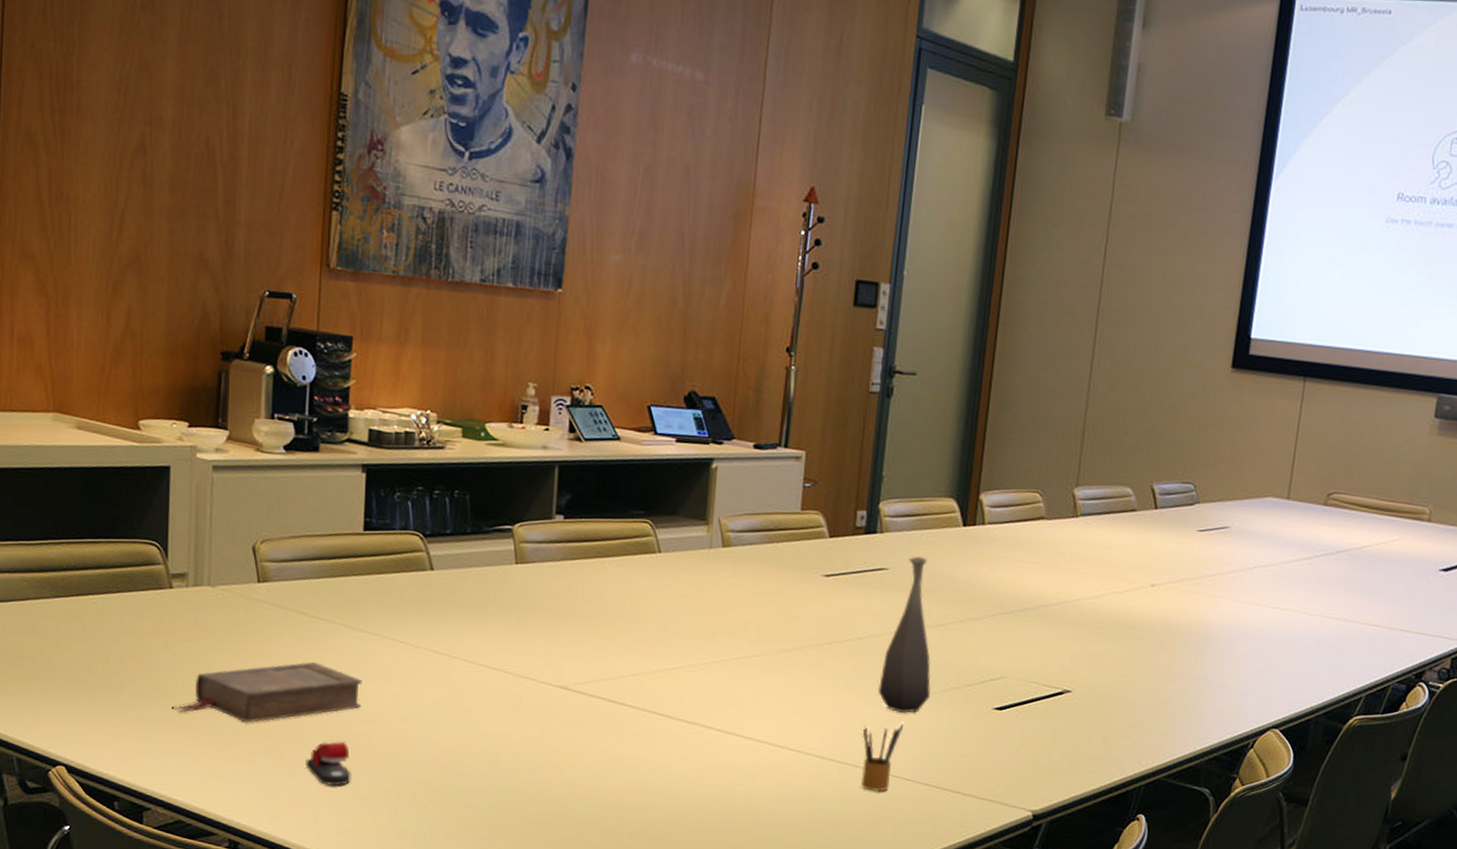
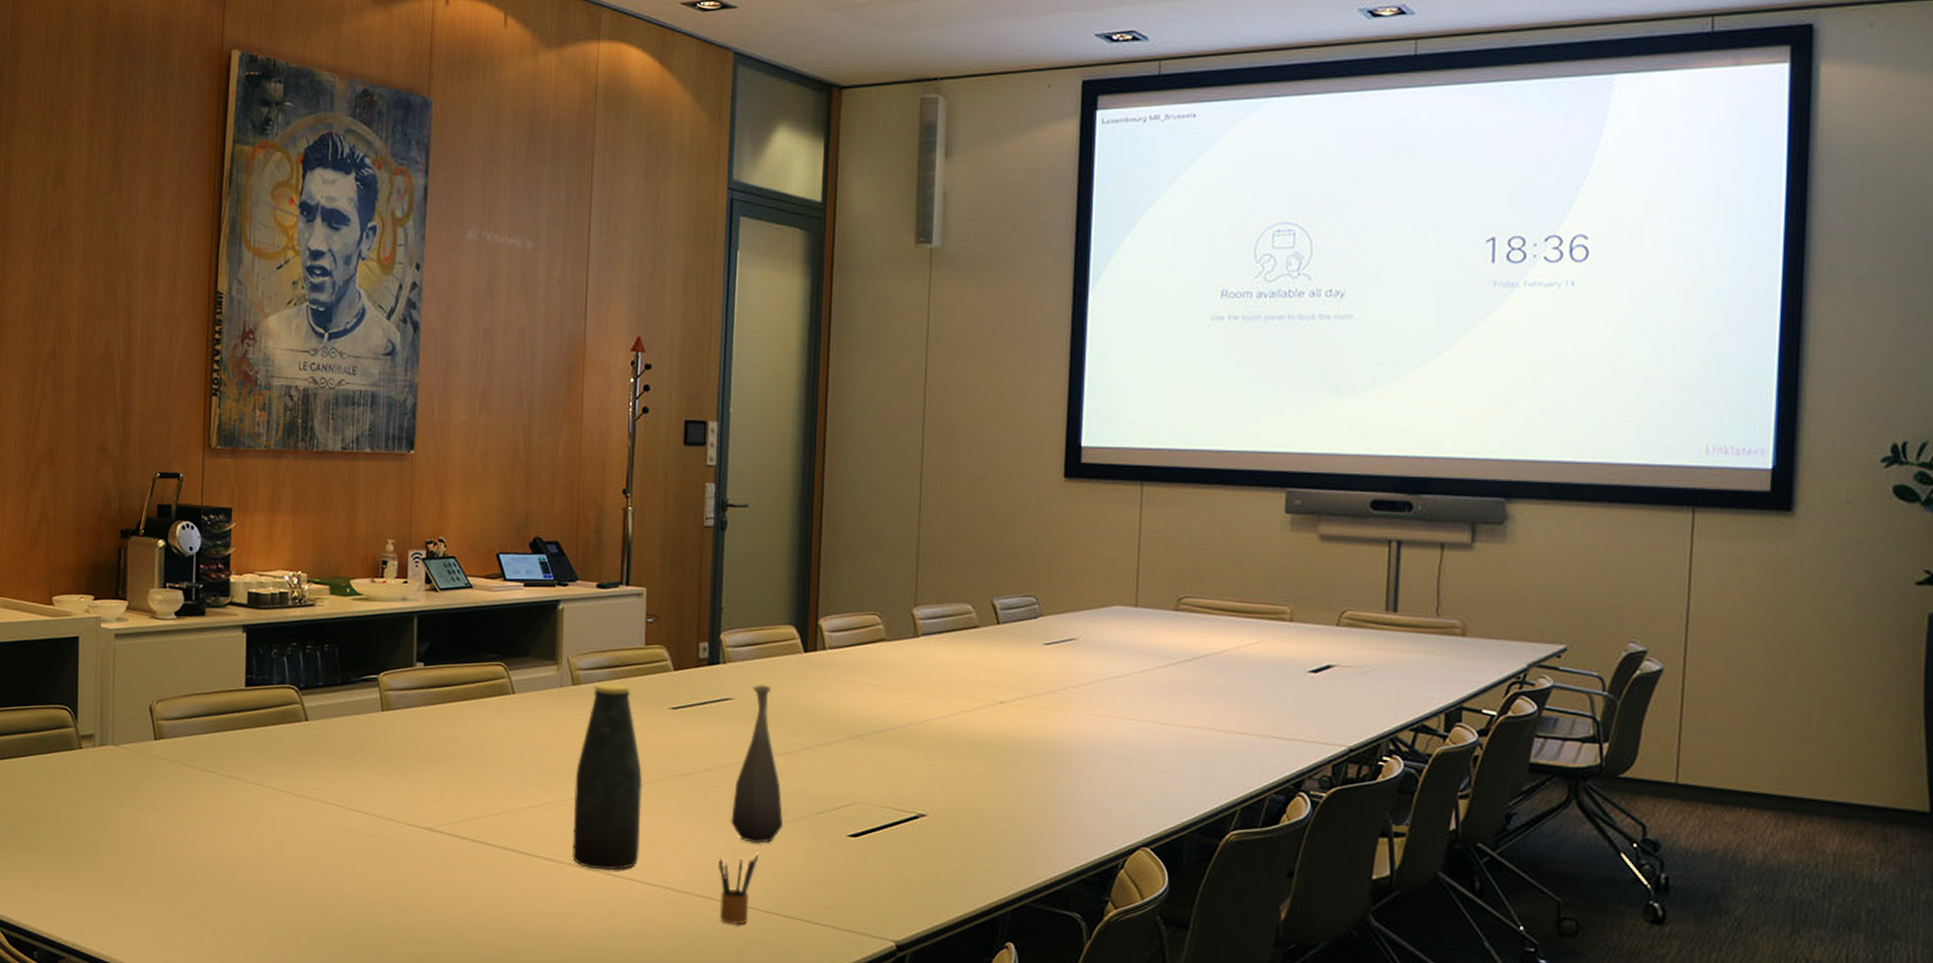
book: present [172,661,362,723] -> none [82,812,247,873]
stapler: present [304,741,351,786] -> none [198,888,240,932]
bottle: none [713,546,791,735] -> present [572,682,643,870]

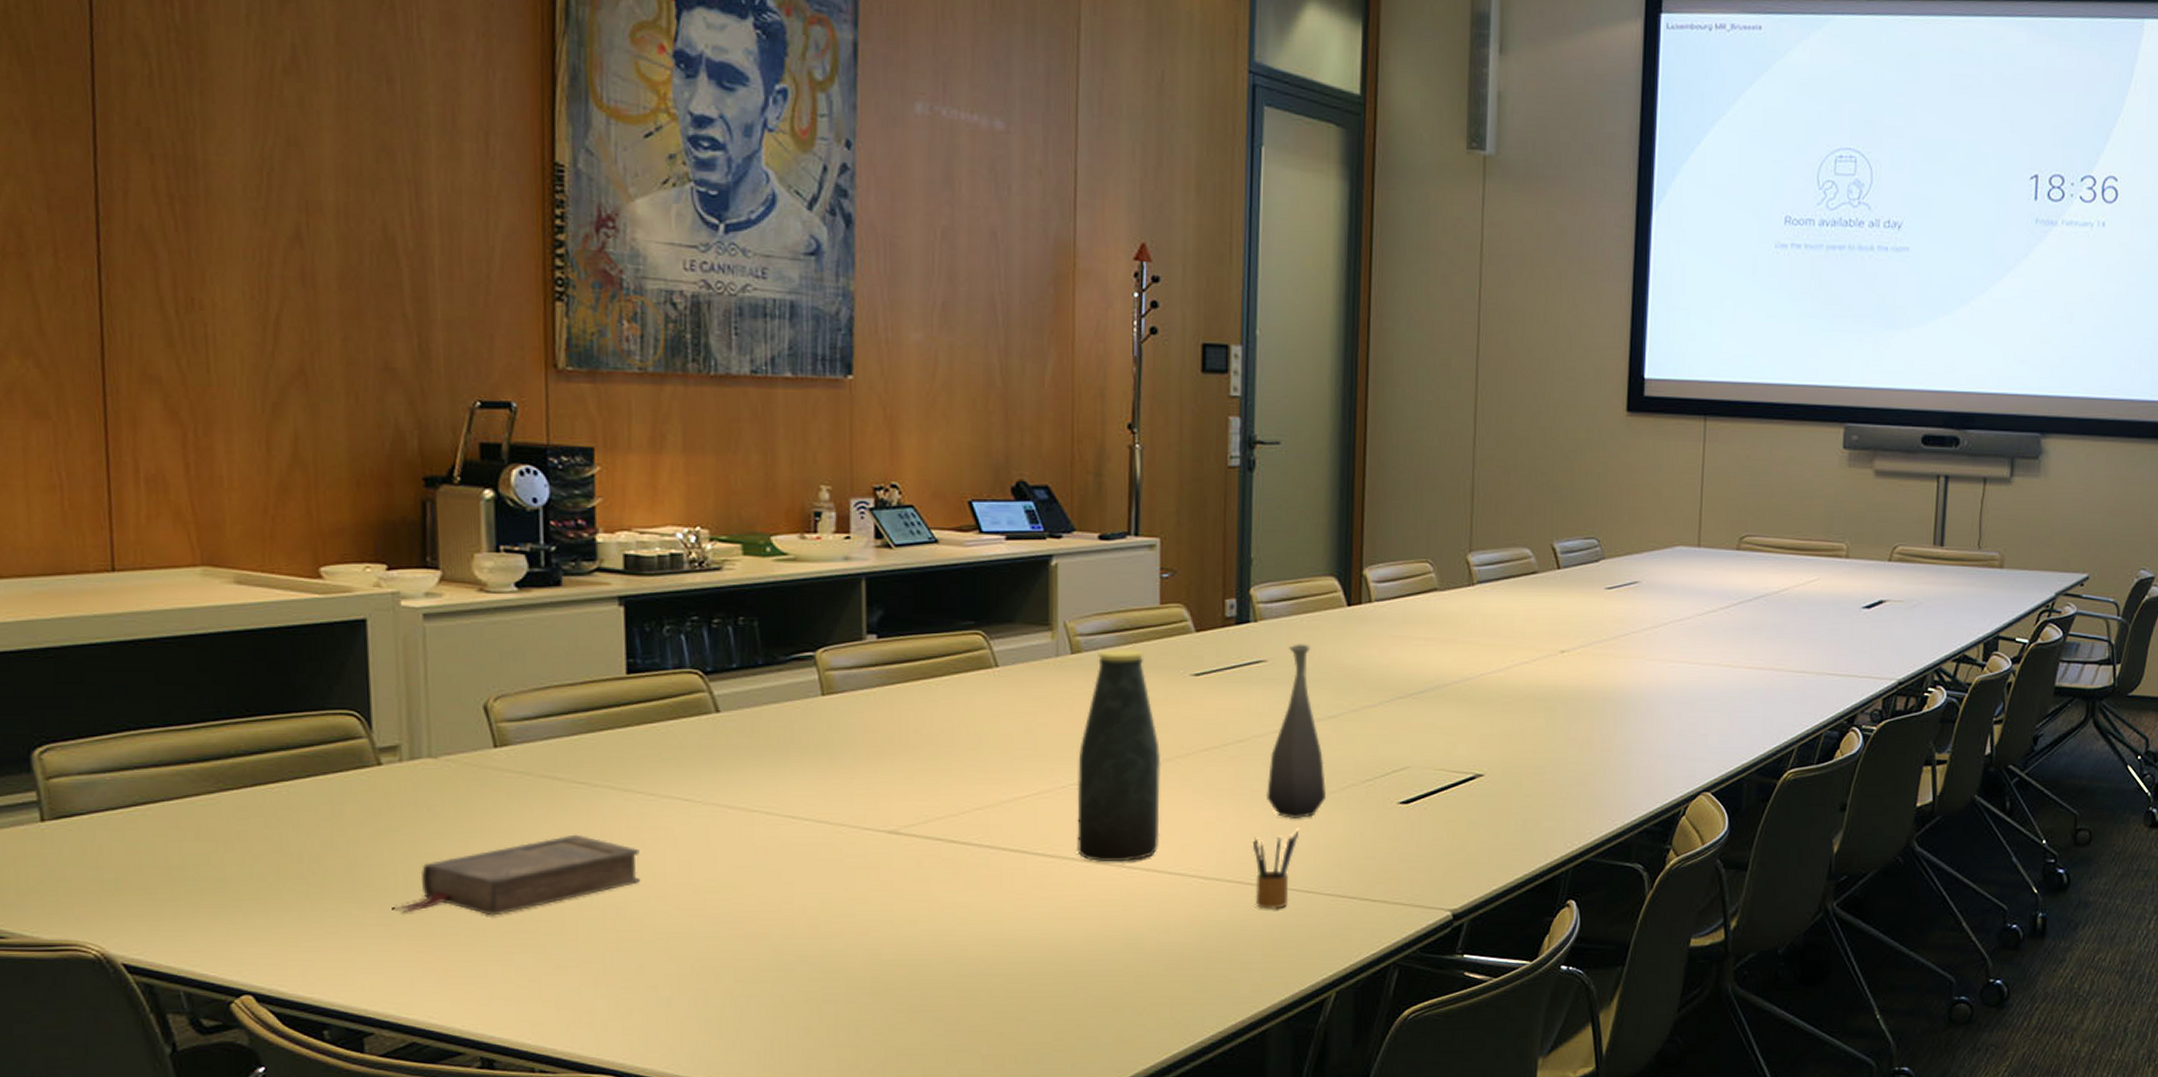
book: none [82,812,247,873] -> present [392,834,641,916]

